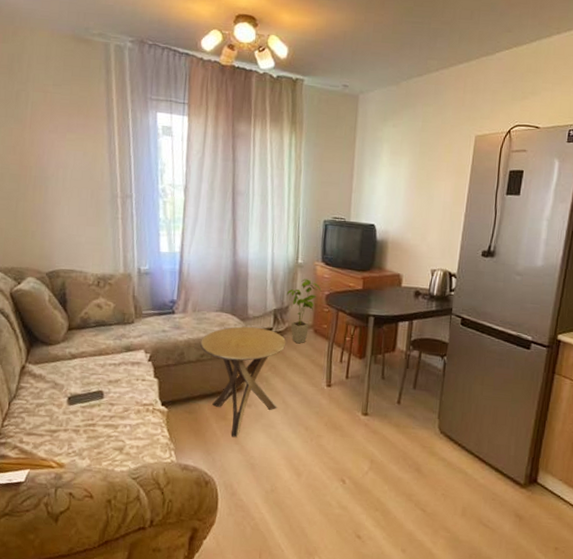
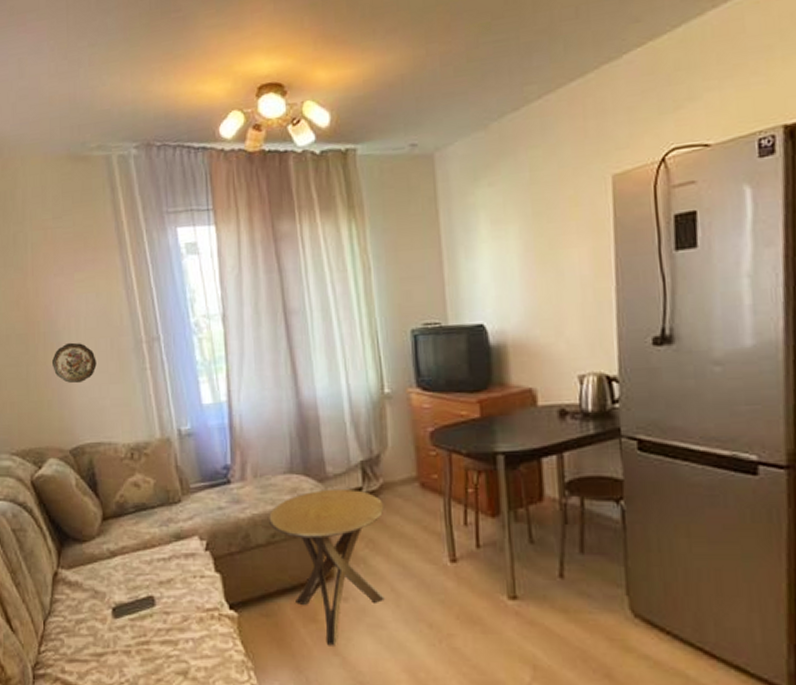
decorative plate: none [38,187,78,222] -> present [51,342,97,384]
house plant: present [286,279,322,344] -> none [374,413,423,505]

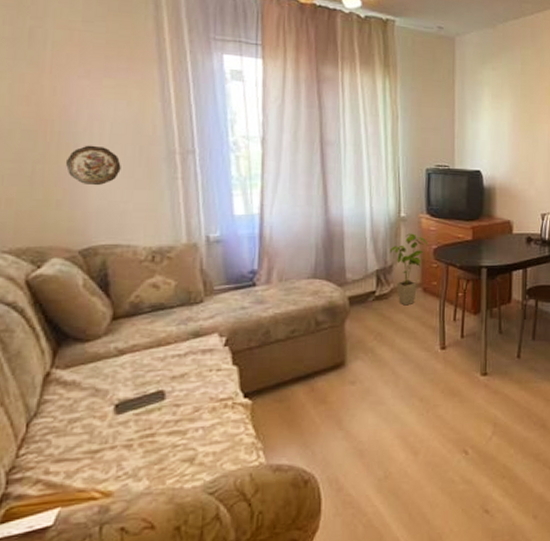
side table: present [269,488,384,646] -> none [290,292,393,423]
house plant: none [374,413,423,505] -> present [389,233,429,306]

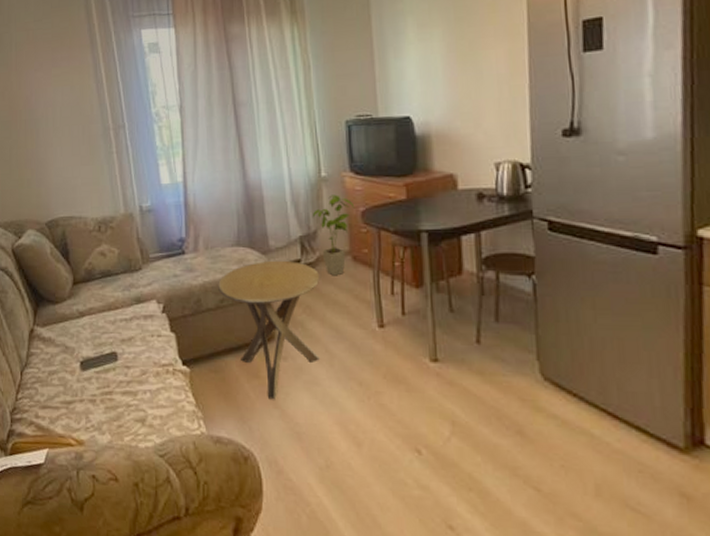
decorative plate: present [65,145,121,186] -> none [31,129,70,165]
side table: none [290,292,393,423] -> present [218,260,320,400]

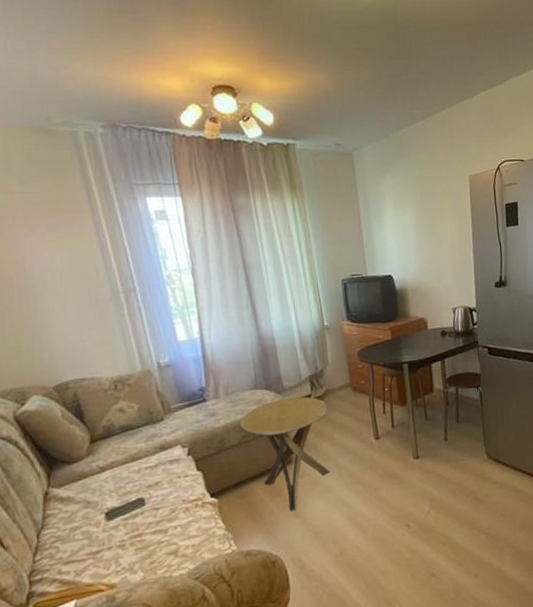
house plant: present [312,194,355,276] -> none [318,339,353,405]

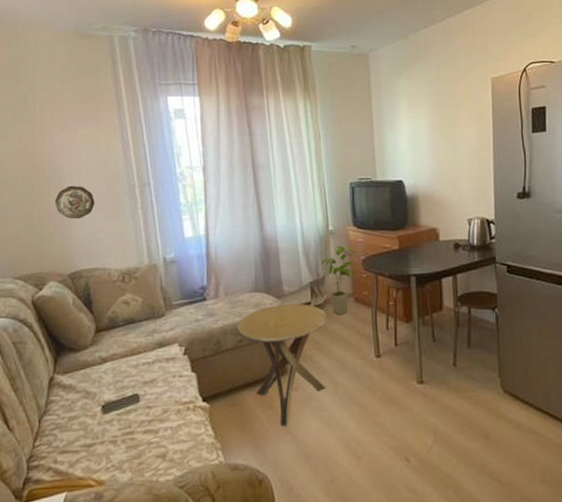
decorative plate: none [28,294,76,330] -> present [54,185,95,220]
house plant: none [318,339,353,405] -> present [321,245,357,315]

